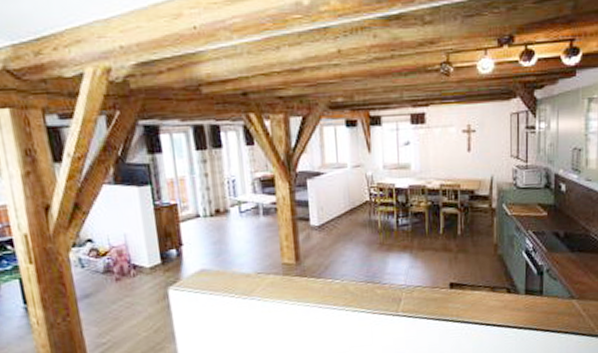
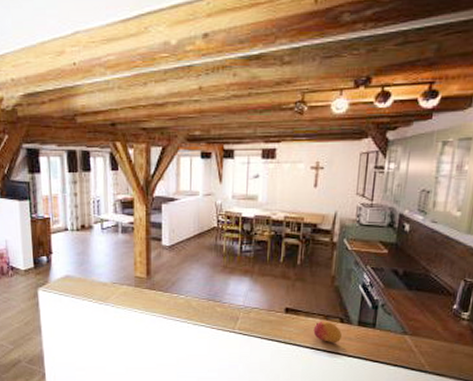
fruit: none [481,292,511,316] -> present [313,321,343,342]

